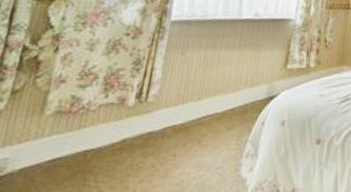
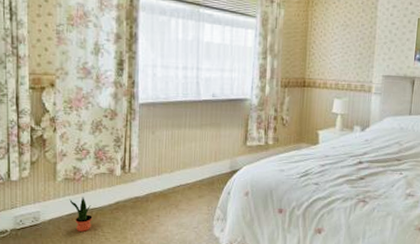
potted plant: none [56,135,87,183] -> present [69,197,93,232]

